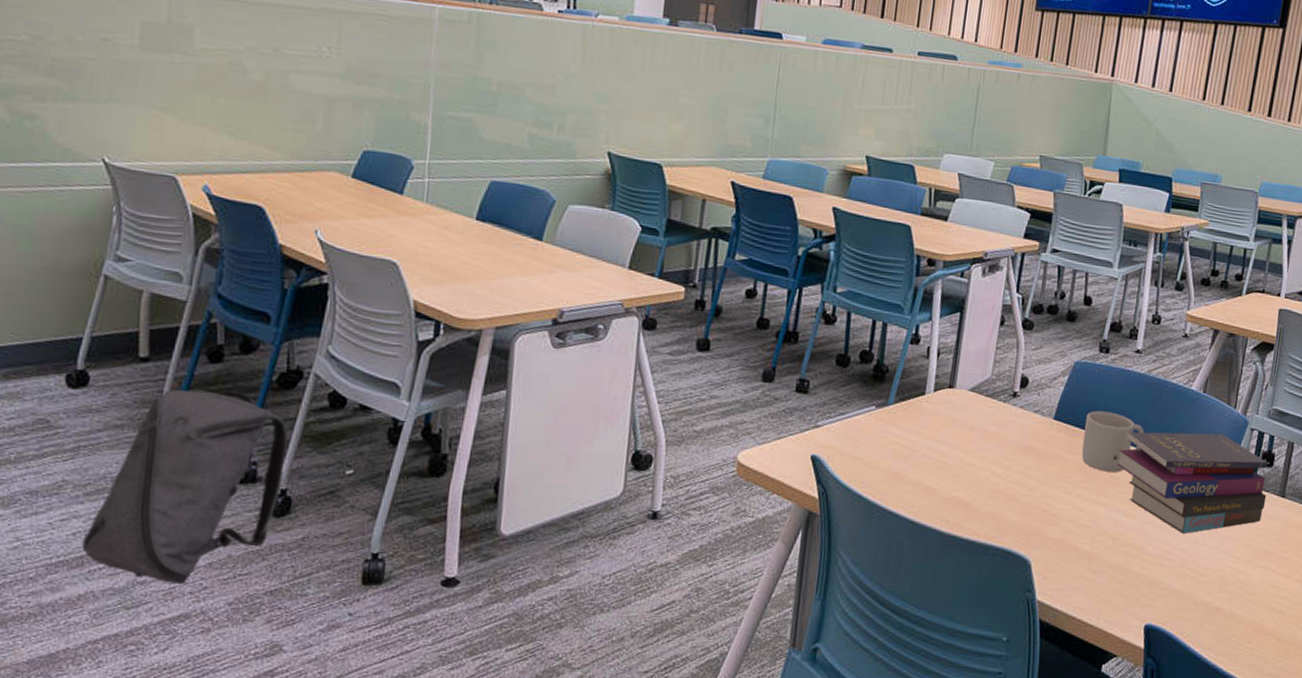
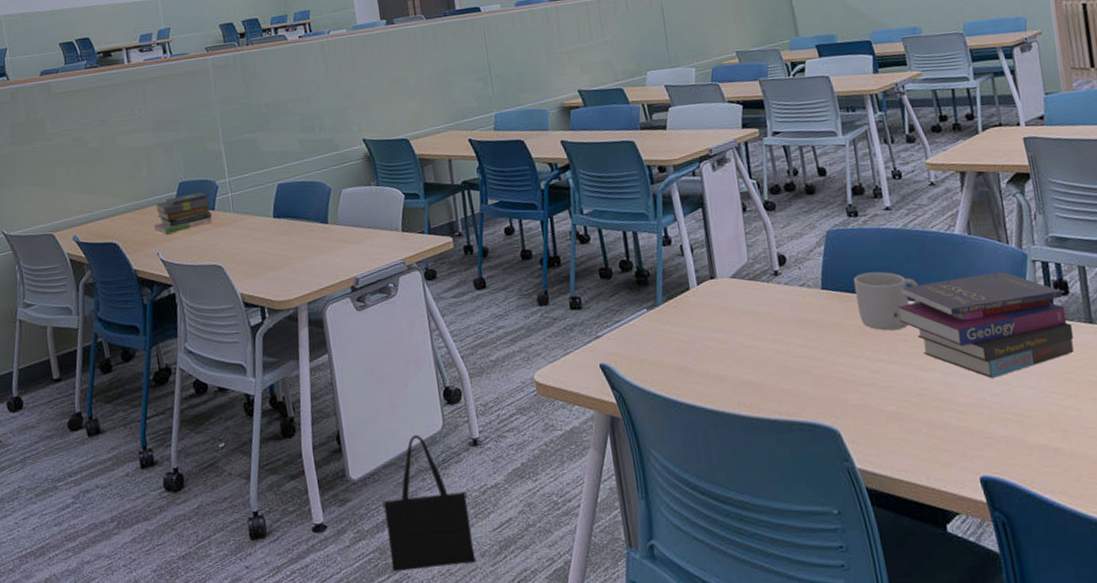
backpack: present [81,390,289,584] -> none [40,393,174,560]
books: none [317,166,398,212] -> present [154,192,212,235]
tote bag: none [527,496,634,642] -> present [381,434,476,571]

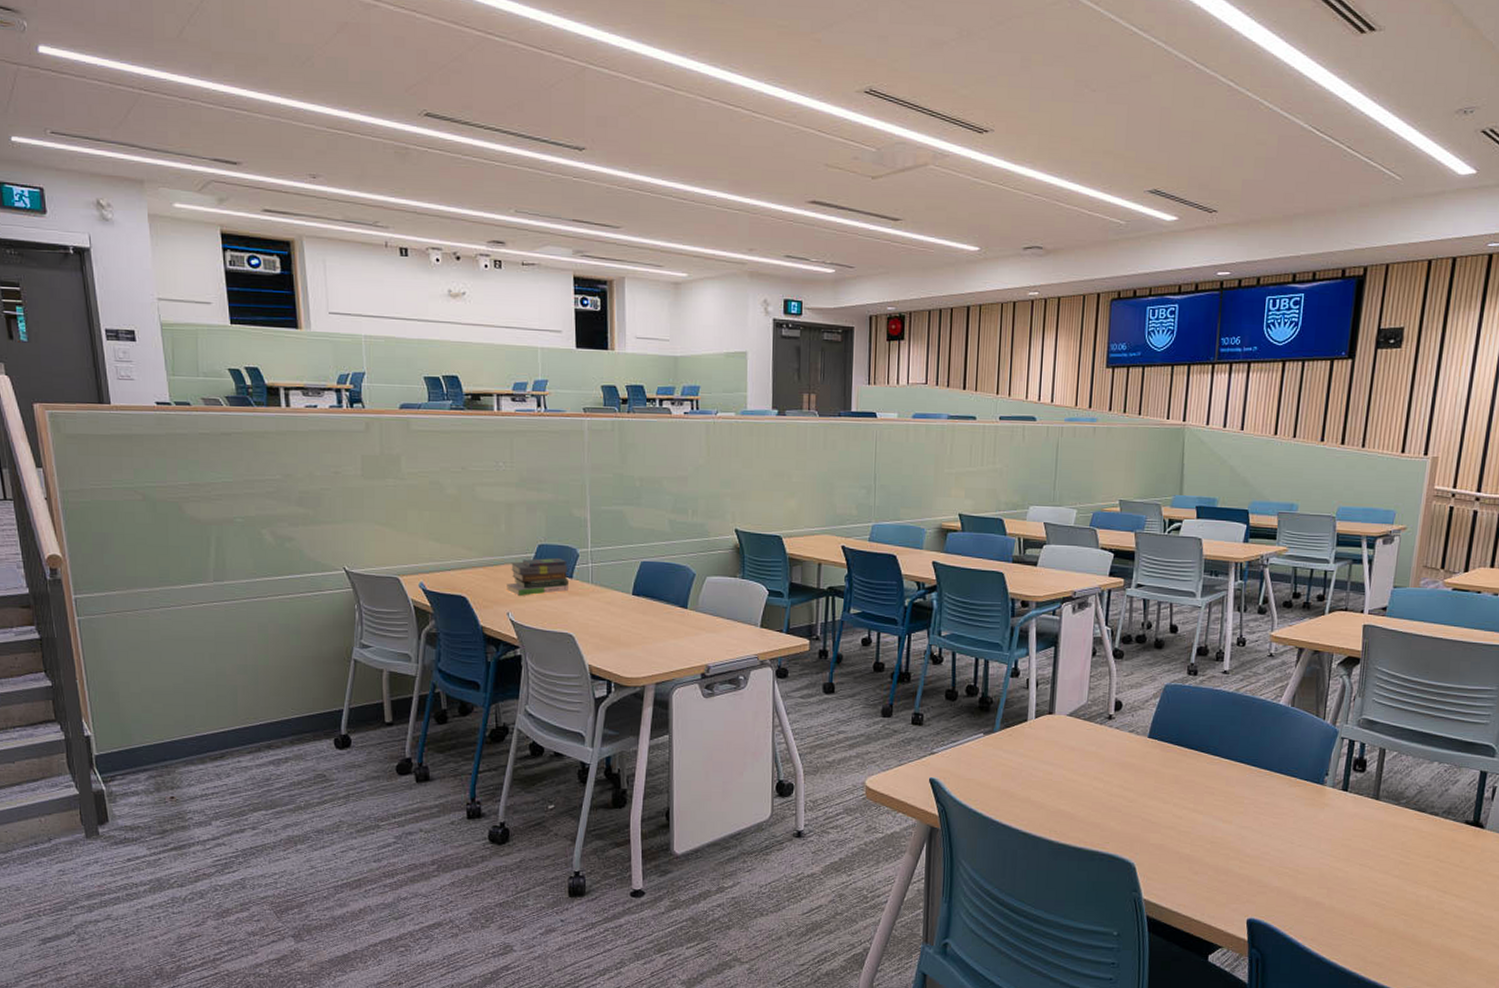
tote bag: present [381,434,476,571] -> none [700,820,785,940]
mug: present [853,271,920,331] -> none [1177,728,1236,783]
books: present [898,271,1074,378] -> none [1211,743,1361,836]

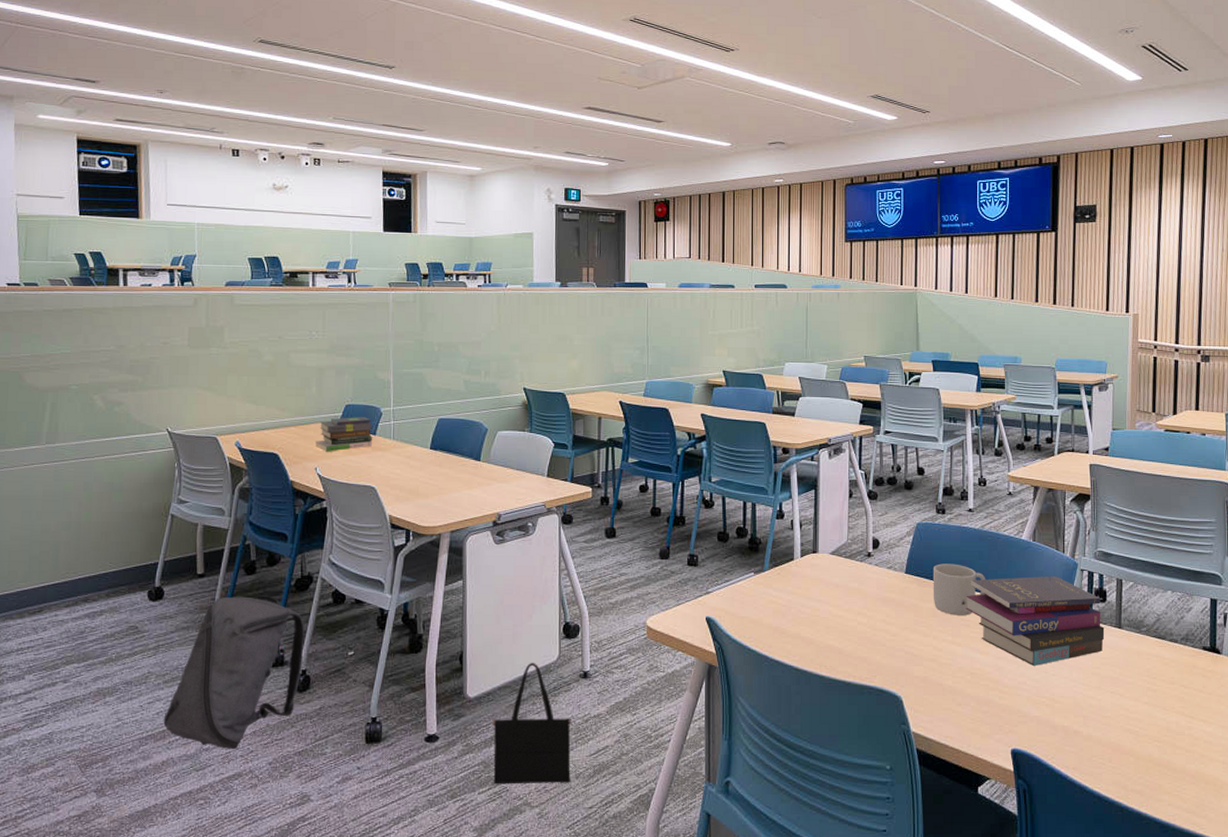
backpack: none [358,746,502,899] -> present [163,595,305,749]
tote bag: none [700,820,785,940] -> present [492,662,573,783]
mug: none [1177,728,1236,783] -> present [932,563,986,616]
books: none [1211,743,1361,836] -> present [965,575,1105,666]

